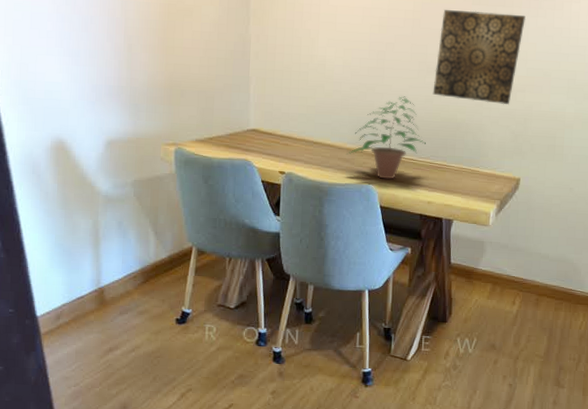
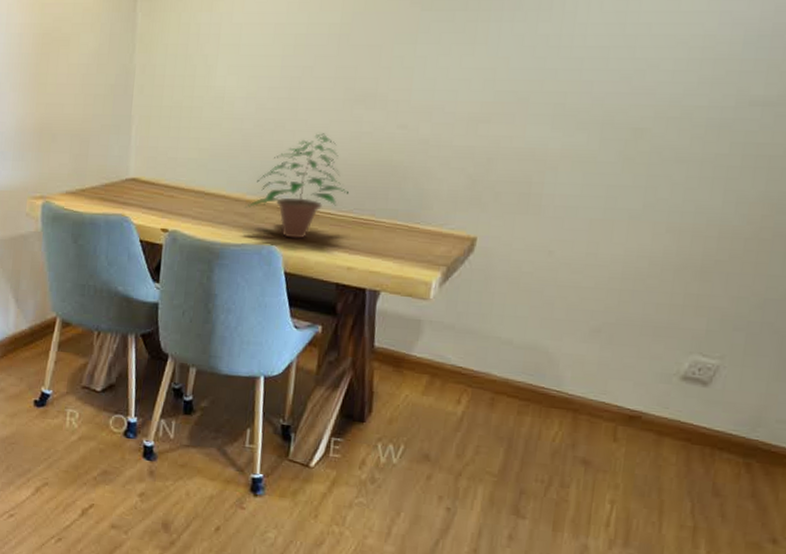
wall art: present [432,10,526,105] -> none [361,18,496,141]

